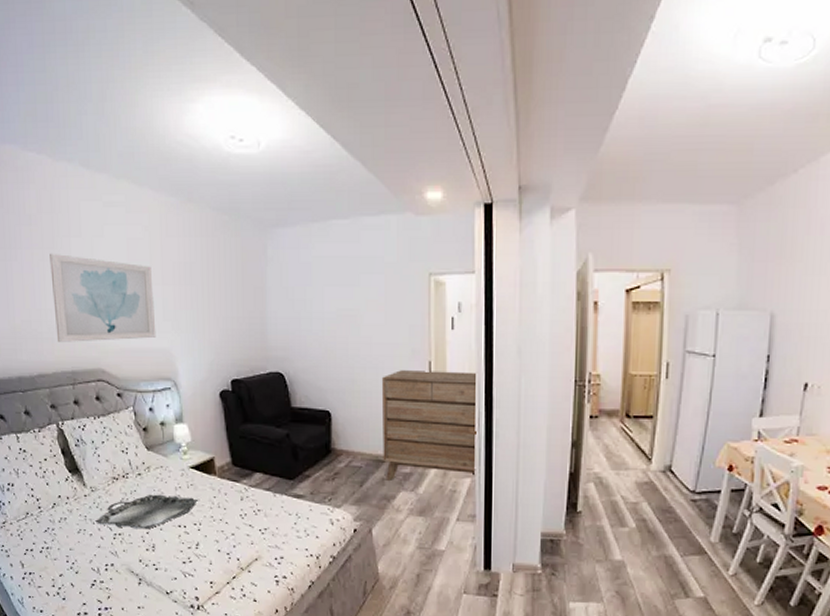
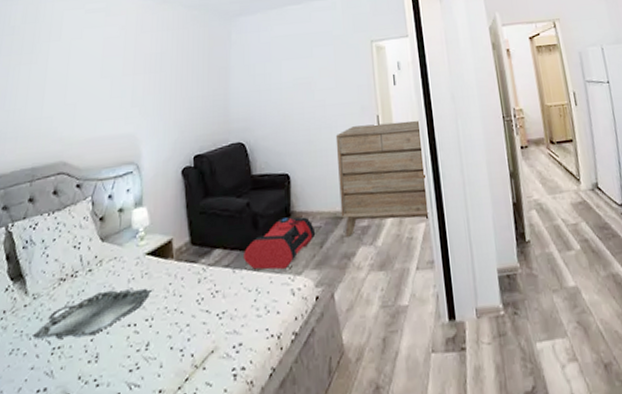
wall art: present [50,253,156,342] -> none [21,57,124,140]
backpack: none [284,453,356,501] -> present [244,217,316,270]

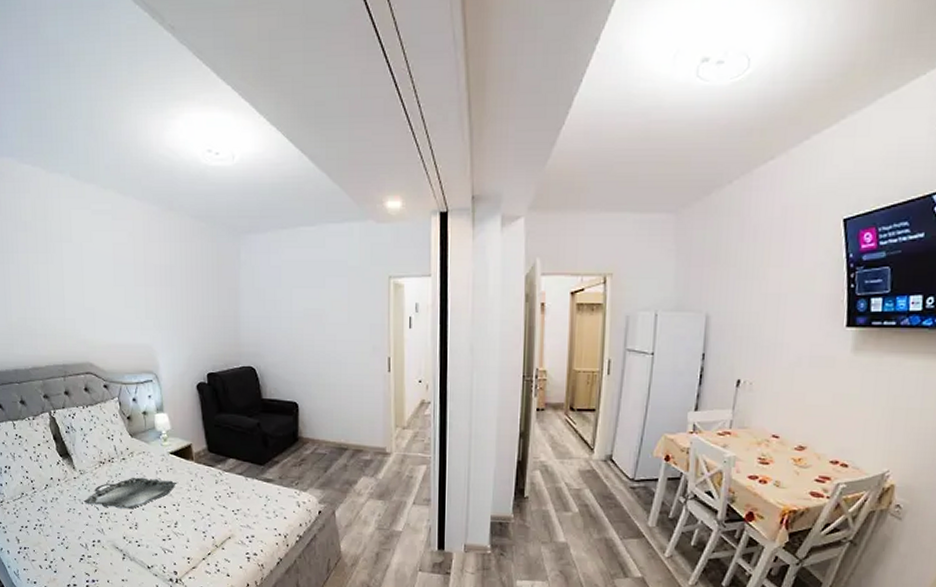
backpack: present [244,217,316,270] -> none [255,441,321,485]
dresser: present [335,120,428,239] -> none [344,365,432,468]

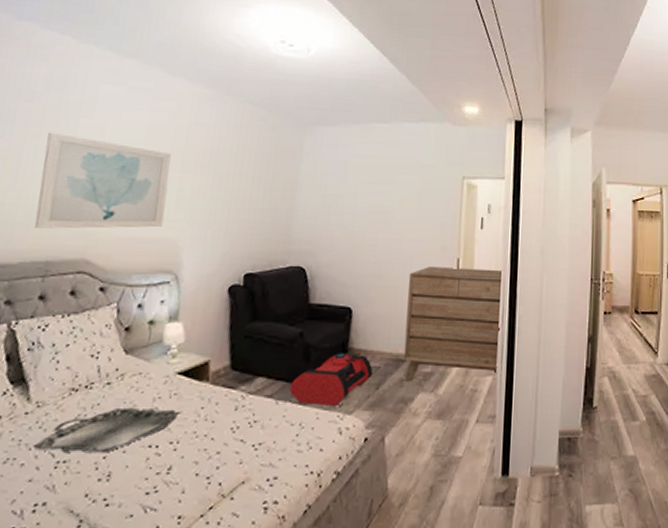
wall art: none [43,256,140,338] -> present [34,132,172,229]
backpack: none [255,441,321,485] -> present [289,353,374,407]
dresser: none [344,365,432,468] -> present [403,267,502,383]

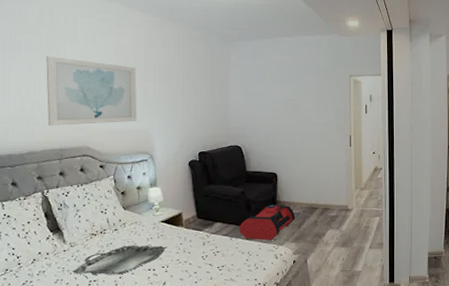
dresser: present [403,267,502,383] -> none [315,142,383,223]

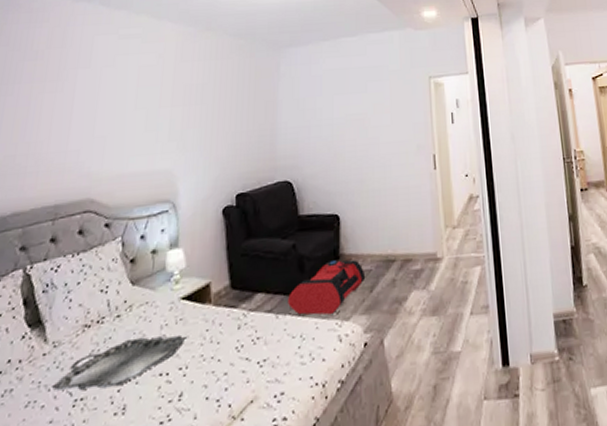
wall art: present [46,55,137,126] -> none [43,85,162,175]

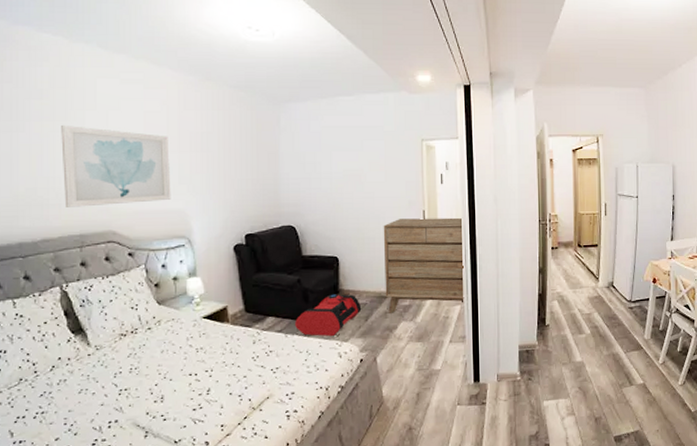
wall art: none [43,85,162,175] -> present [61,124,171,207]
serving tray: present [50,334,188,391] -> none [98,345,211,383]
dresser: none [389,160,484,283] -> present [383,217,464,315]

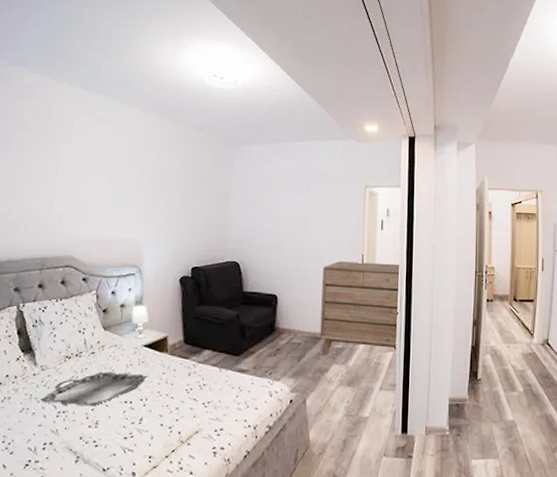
wall art: present [61,124,171,207] -> none [32,155,132,232]
serving tray: none [98,345,211,383] -> present [39,371,148,407]
backpack: present [295,294,362,337] -> none [230,332,296,375]

